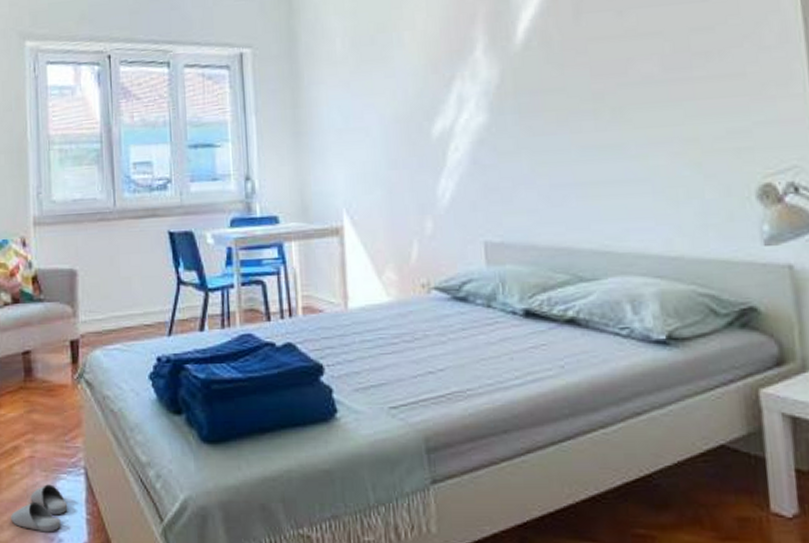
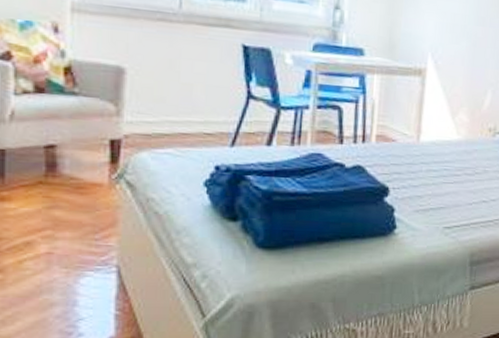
slippers: present [11,484,68,532] -> none [17,281,93,327]

